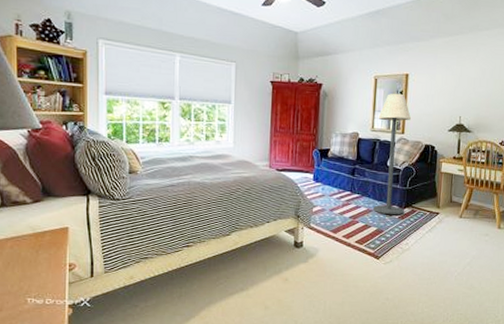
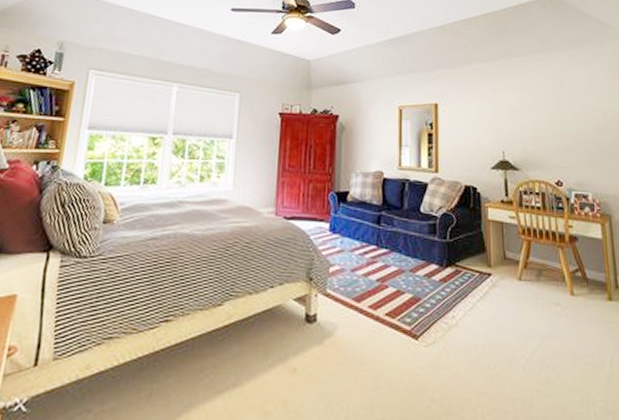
floor lamp: present [373,93,411,215] -> none [405,125,446,277]

